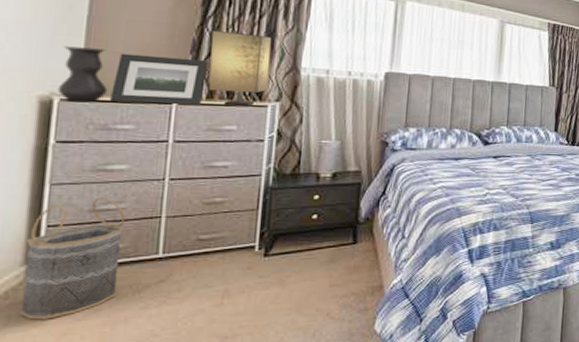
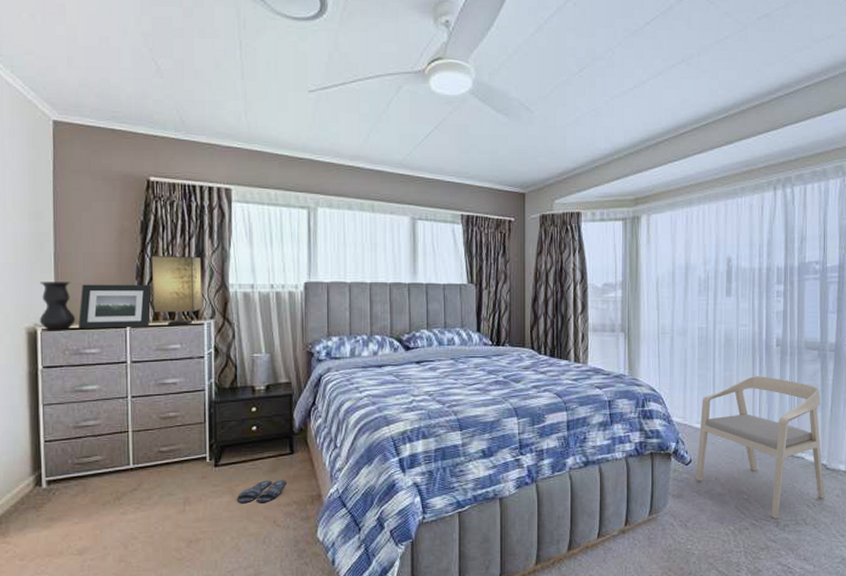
basket: present [20,198,126,320] -> none [32,415,103,522]
slippers: none [287,270,346,296] -> present [238,480,287,504]

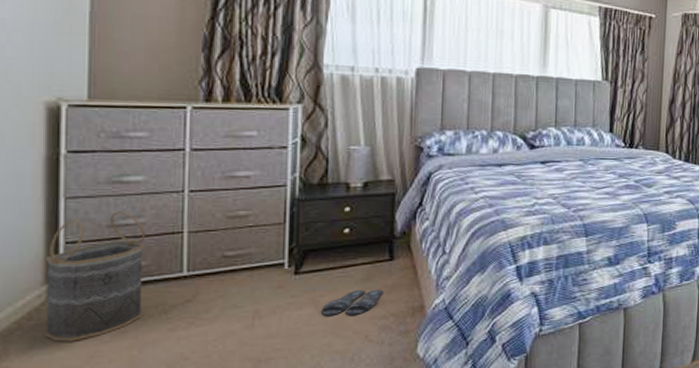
basket: none [32,415,103,522] -> present [45,212,146,342]
vase: present [39,282,76,331] -> none [64,46,117,109]
picture frame: present [79,284,152,330] -> none [121,53,223,110]
table lamp: present [151,255,202,327] -> none [223,24,290,111]

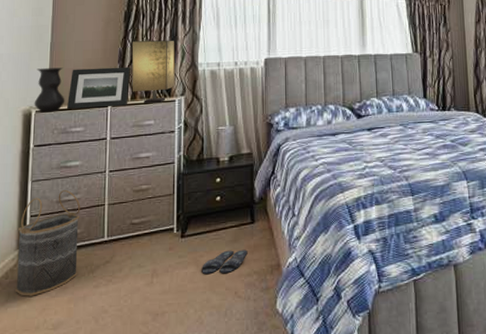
vase: none [64,46,117,109] -> present [34,67,65,113]
picture frame: none [121,53,223,110] -> present [67,66,131,110]
table lamp: none [223,24,290,111] -> present [131,40,175,104]

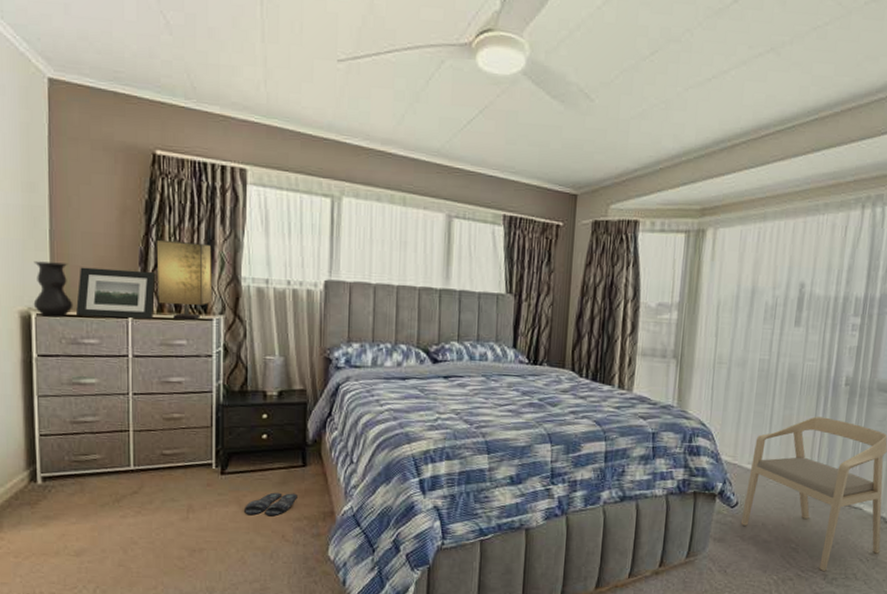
basket: present [15,190,81,297] -> none [26,410,101,521]

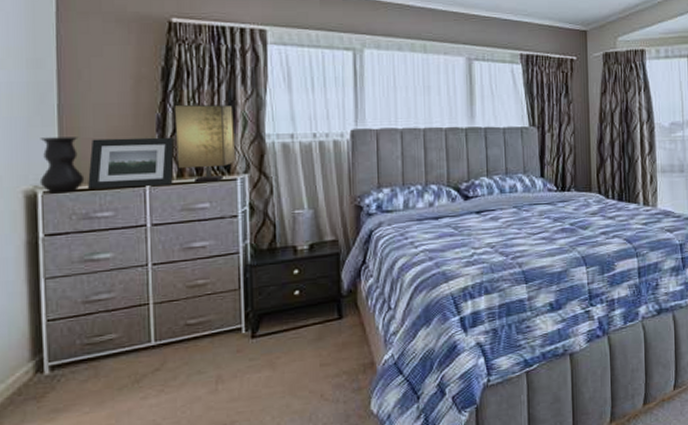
slippers: present [245,492,298,517] -> none [279,348,335,378]

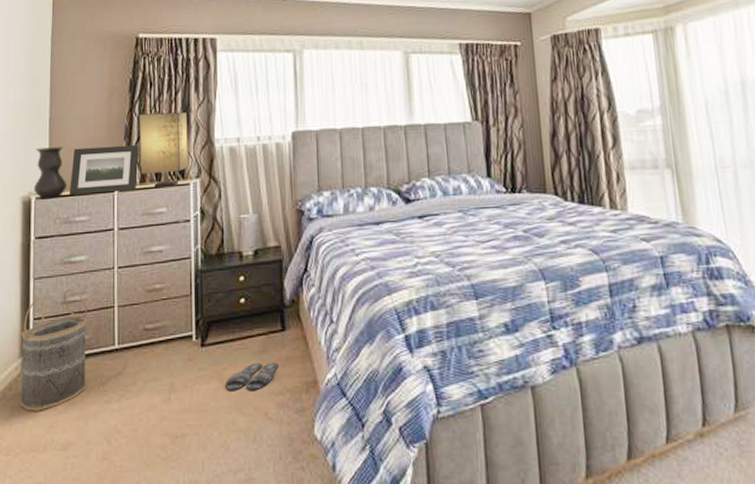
basket: none [31,288,119,415] -> present [20,289,88,411]
slippers: none [279,348,335,378] -> present [226,362,278,392]

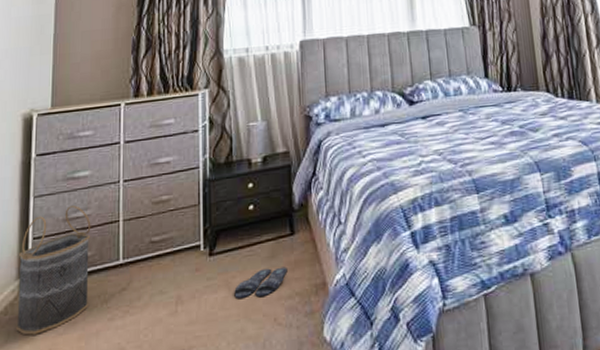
vase: present [33,146,67,200] -> none [35,62,72,116]
picture frame: present [70,144,139,196] -> none [74,57,147,112]
table lamp: present [139,111,188,189] -> none [147,24,197,101]

